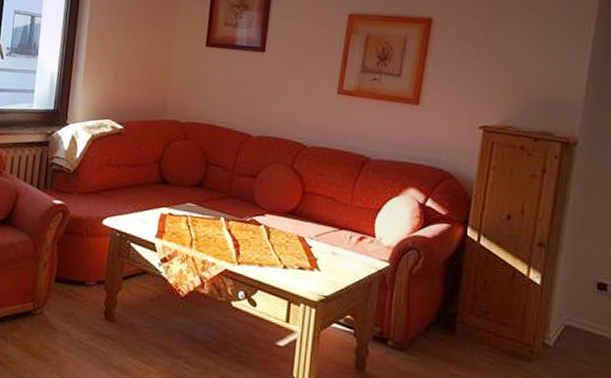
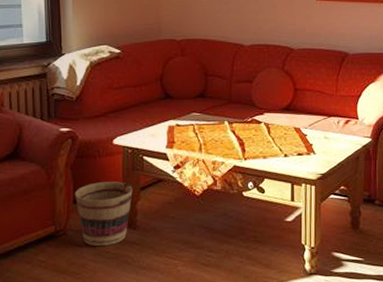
basket: none [57,263,116,335] -> present [75,181,133,247]

